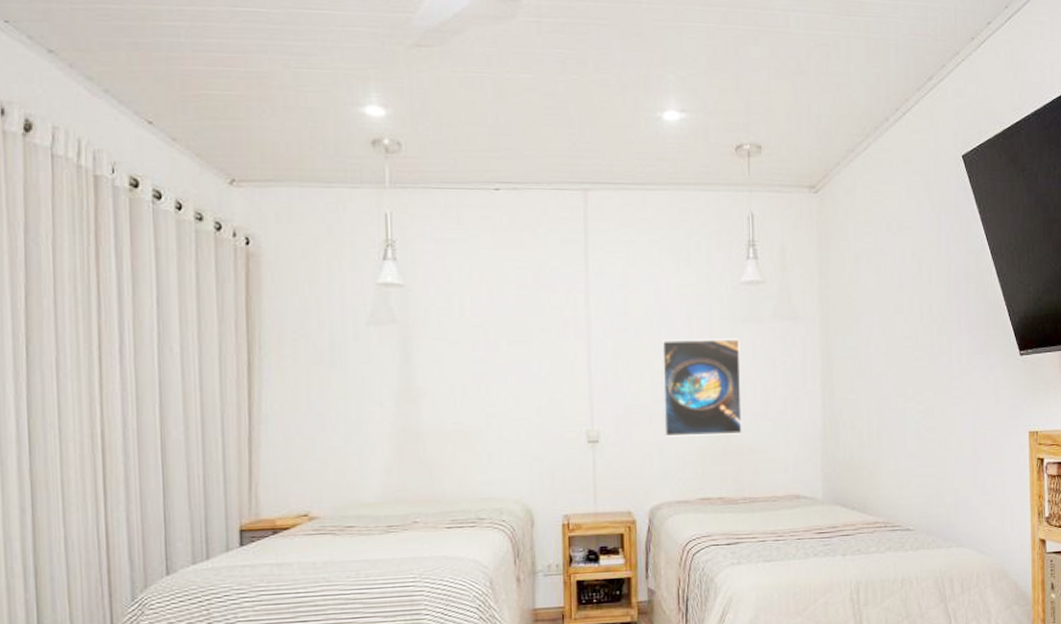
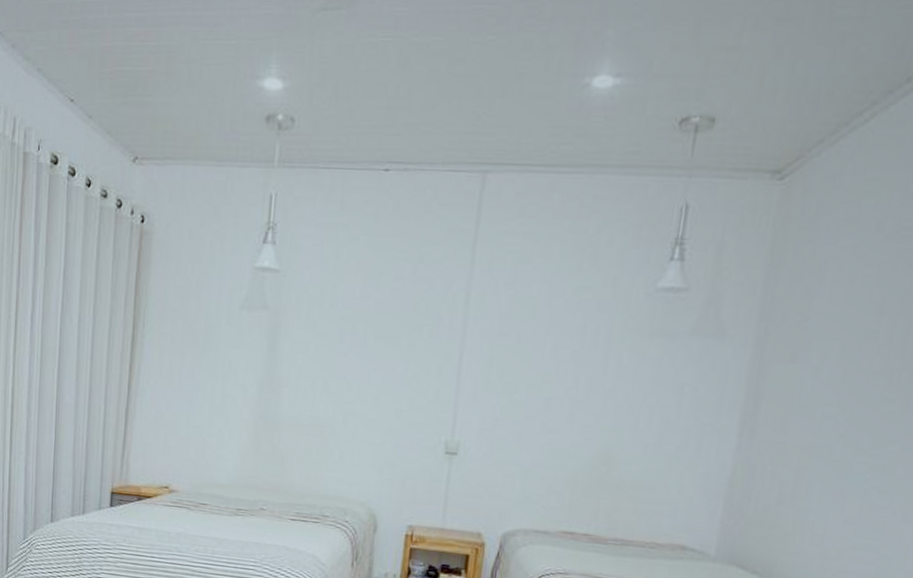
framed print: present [661,339,742,437] -> none [532,349,644,467]

